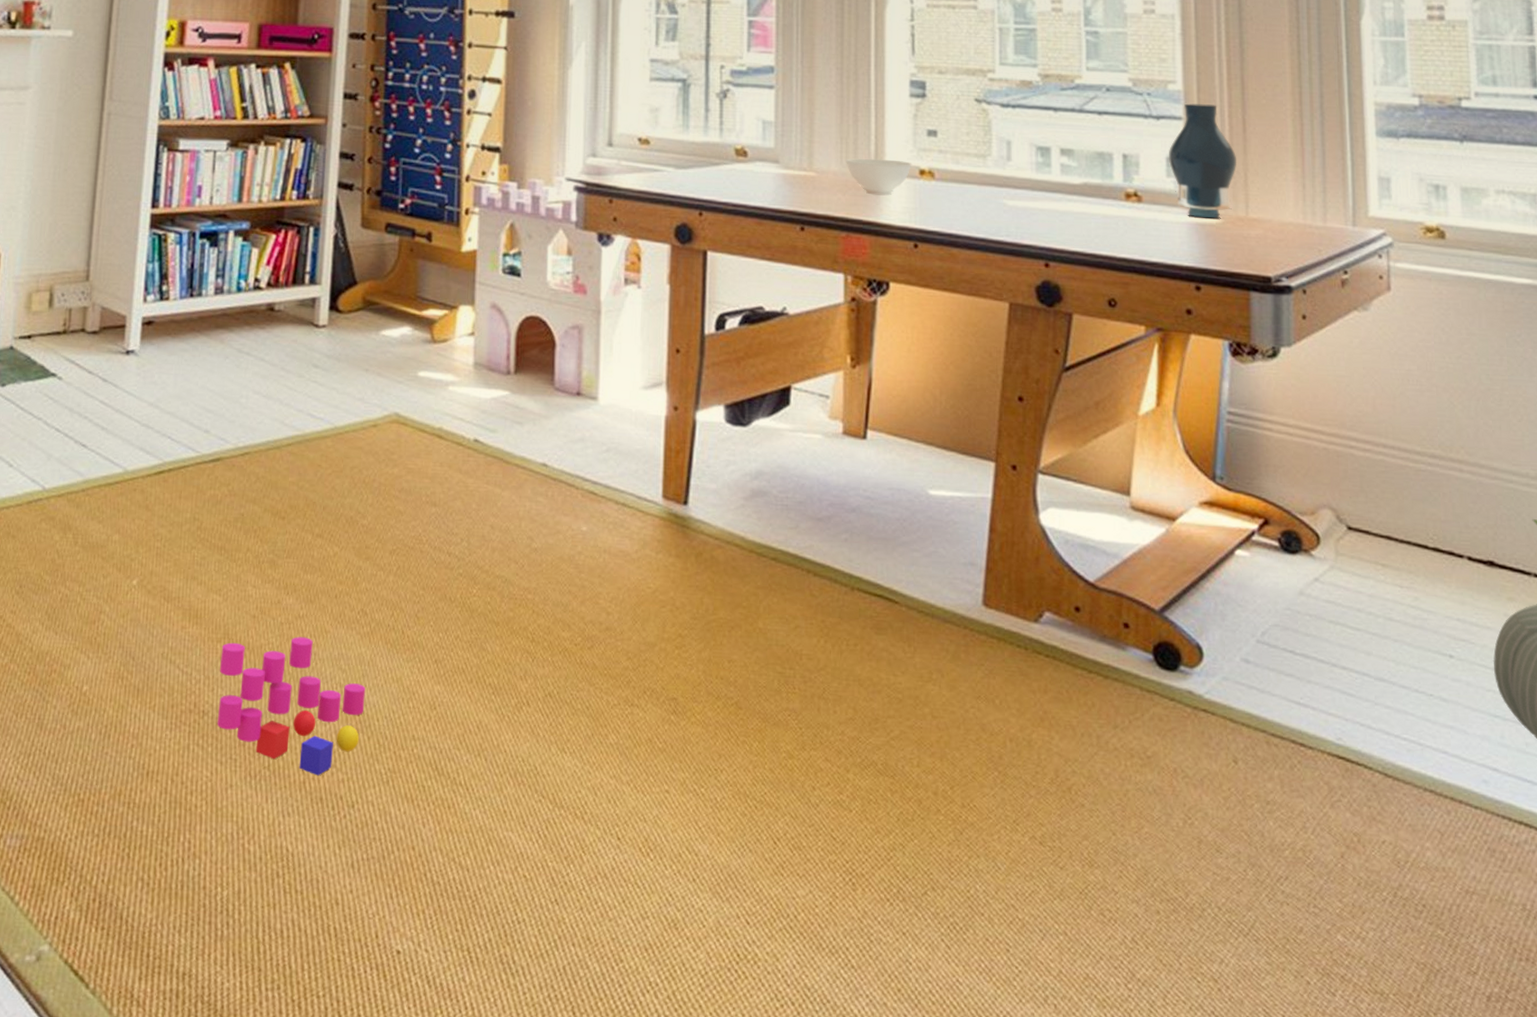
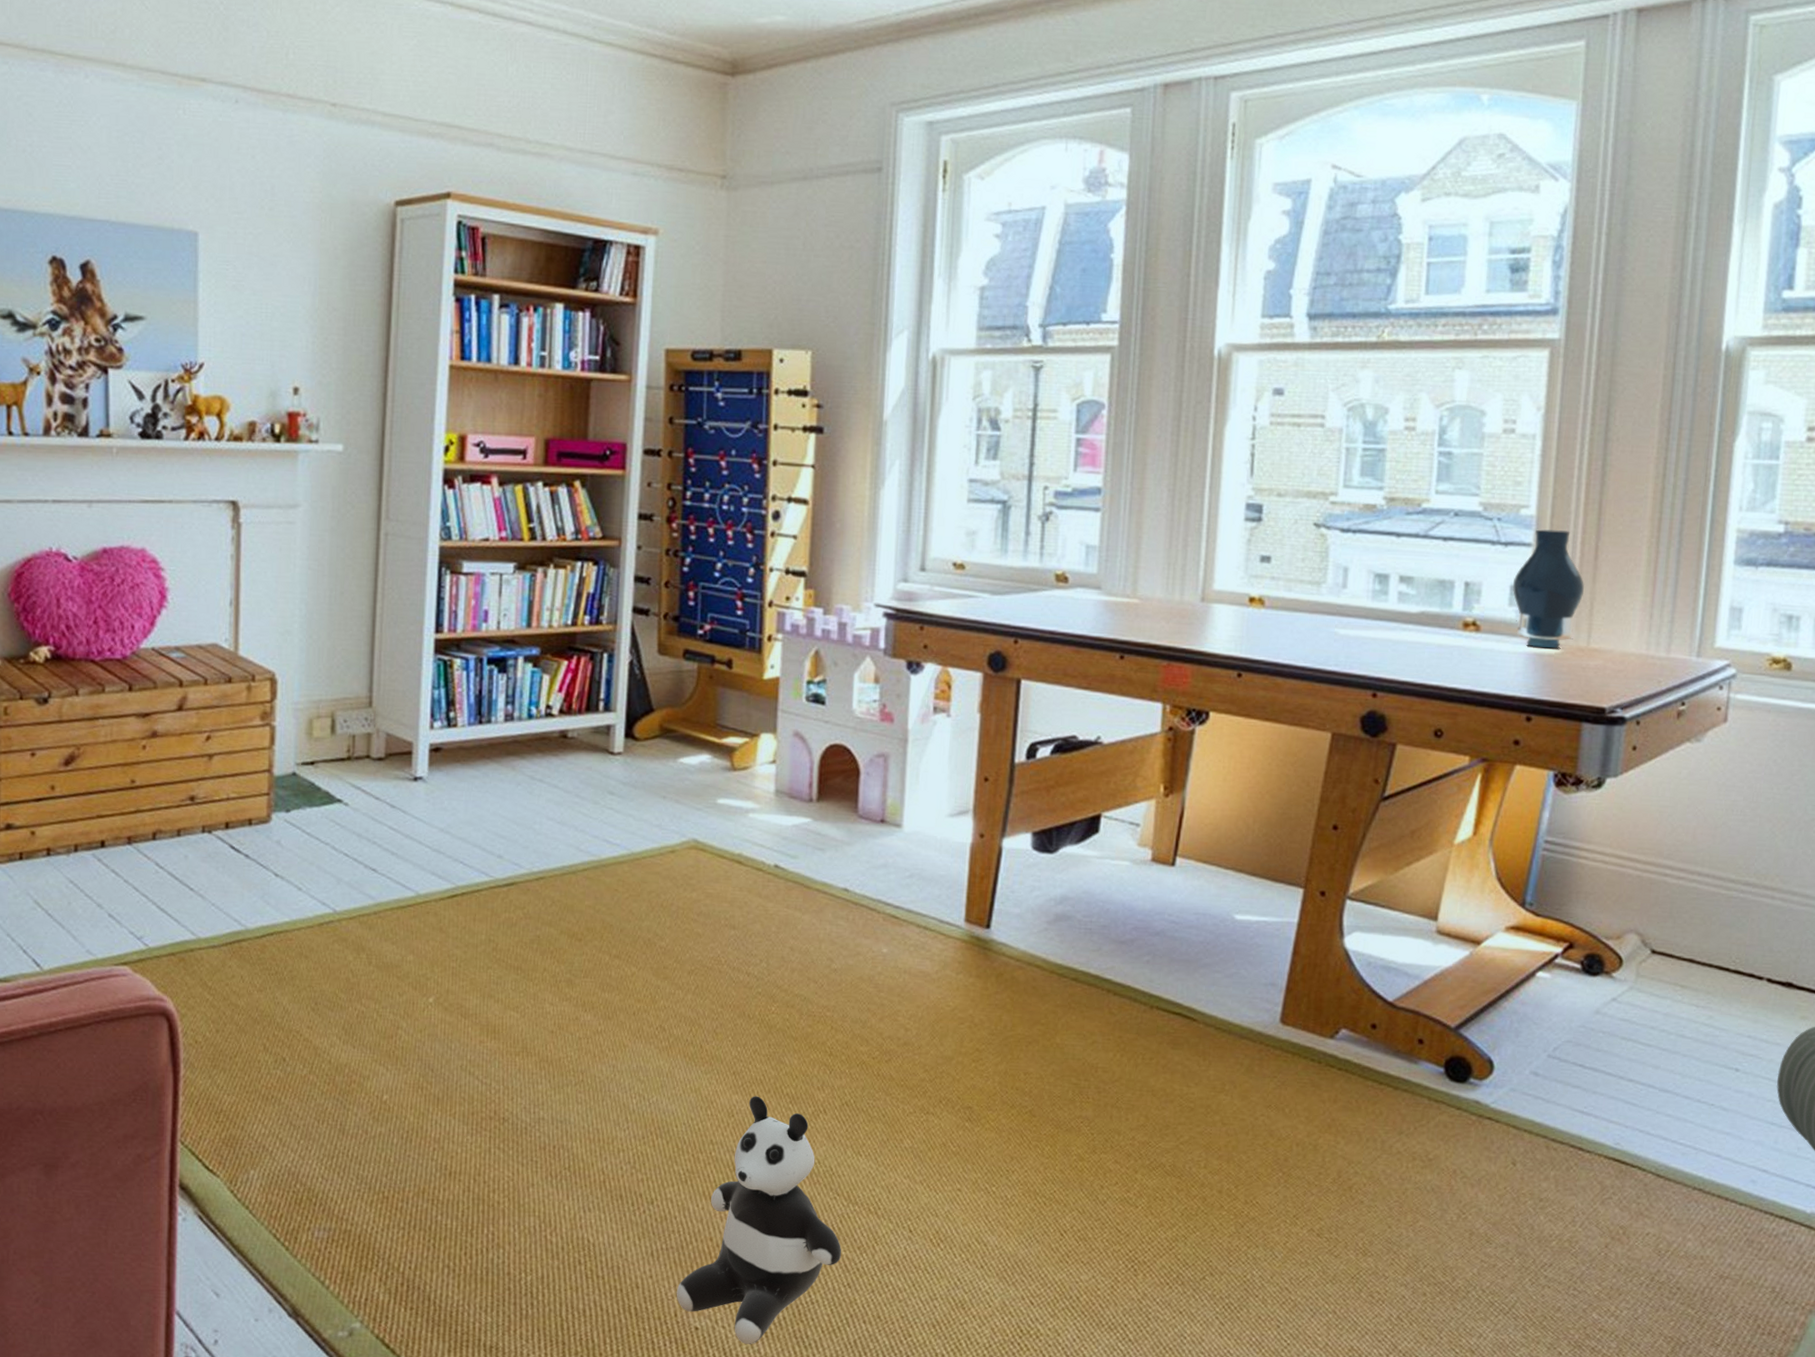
toy blocks: present [216,637,366,776] -> none [517,1050,664,1176]
stuffed animal: none [377,686,549,971] -> present [676,1096,842,1344]
bowl: present [846,158,912,196] -> none [1172,585,1242,624]

